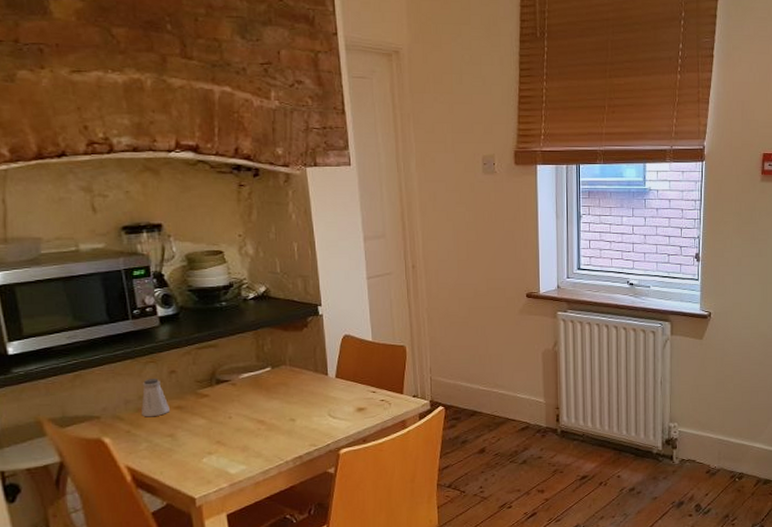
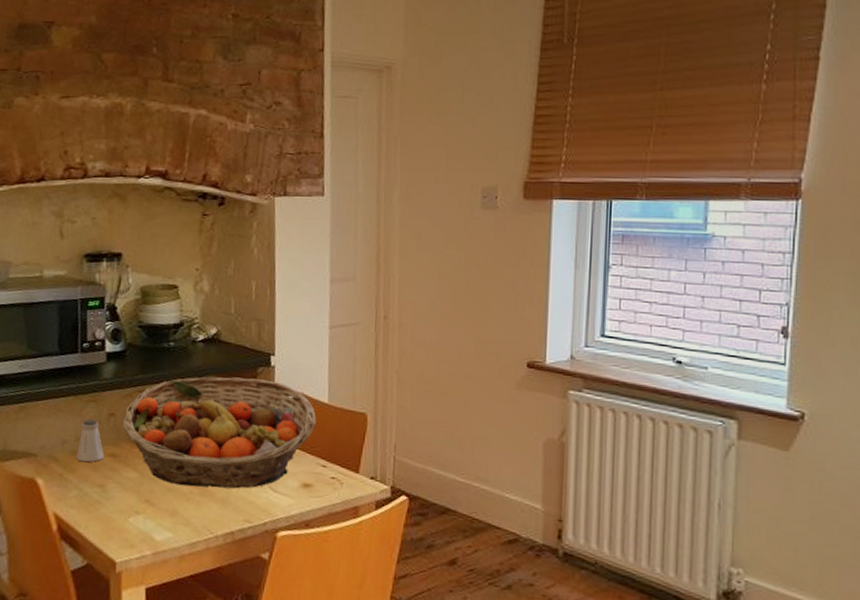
fruit basket: none [184,327,364,425] -> present [122,377,316,489]

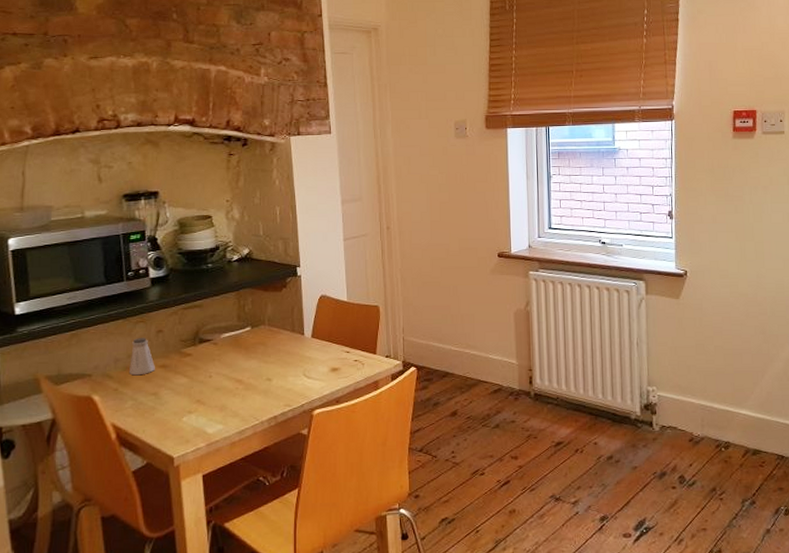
fruit basket: present [122,377,316,489] -> none [170,287,339,384]

